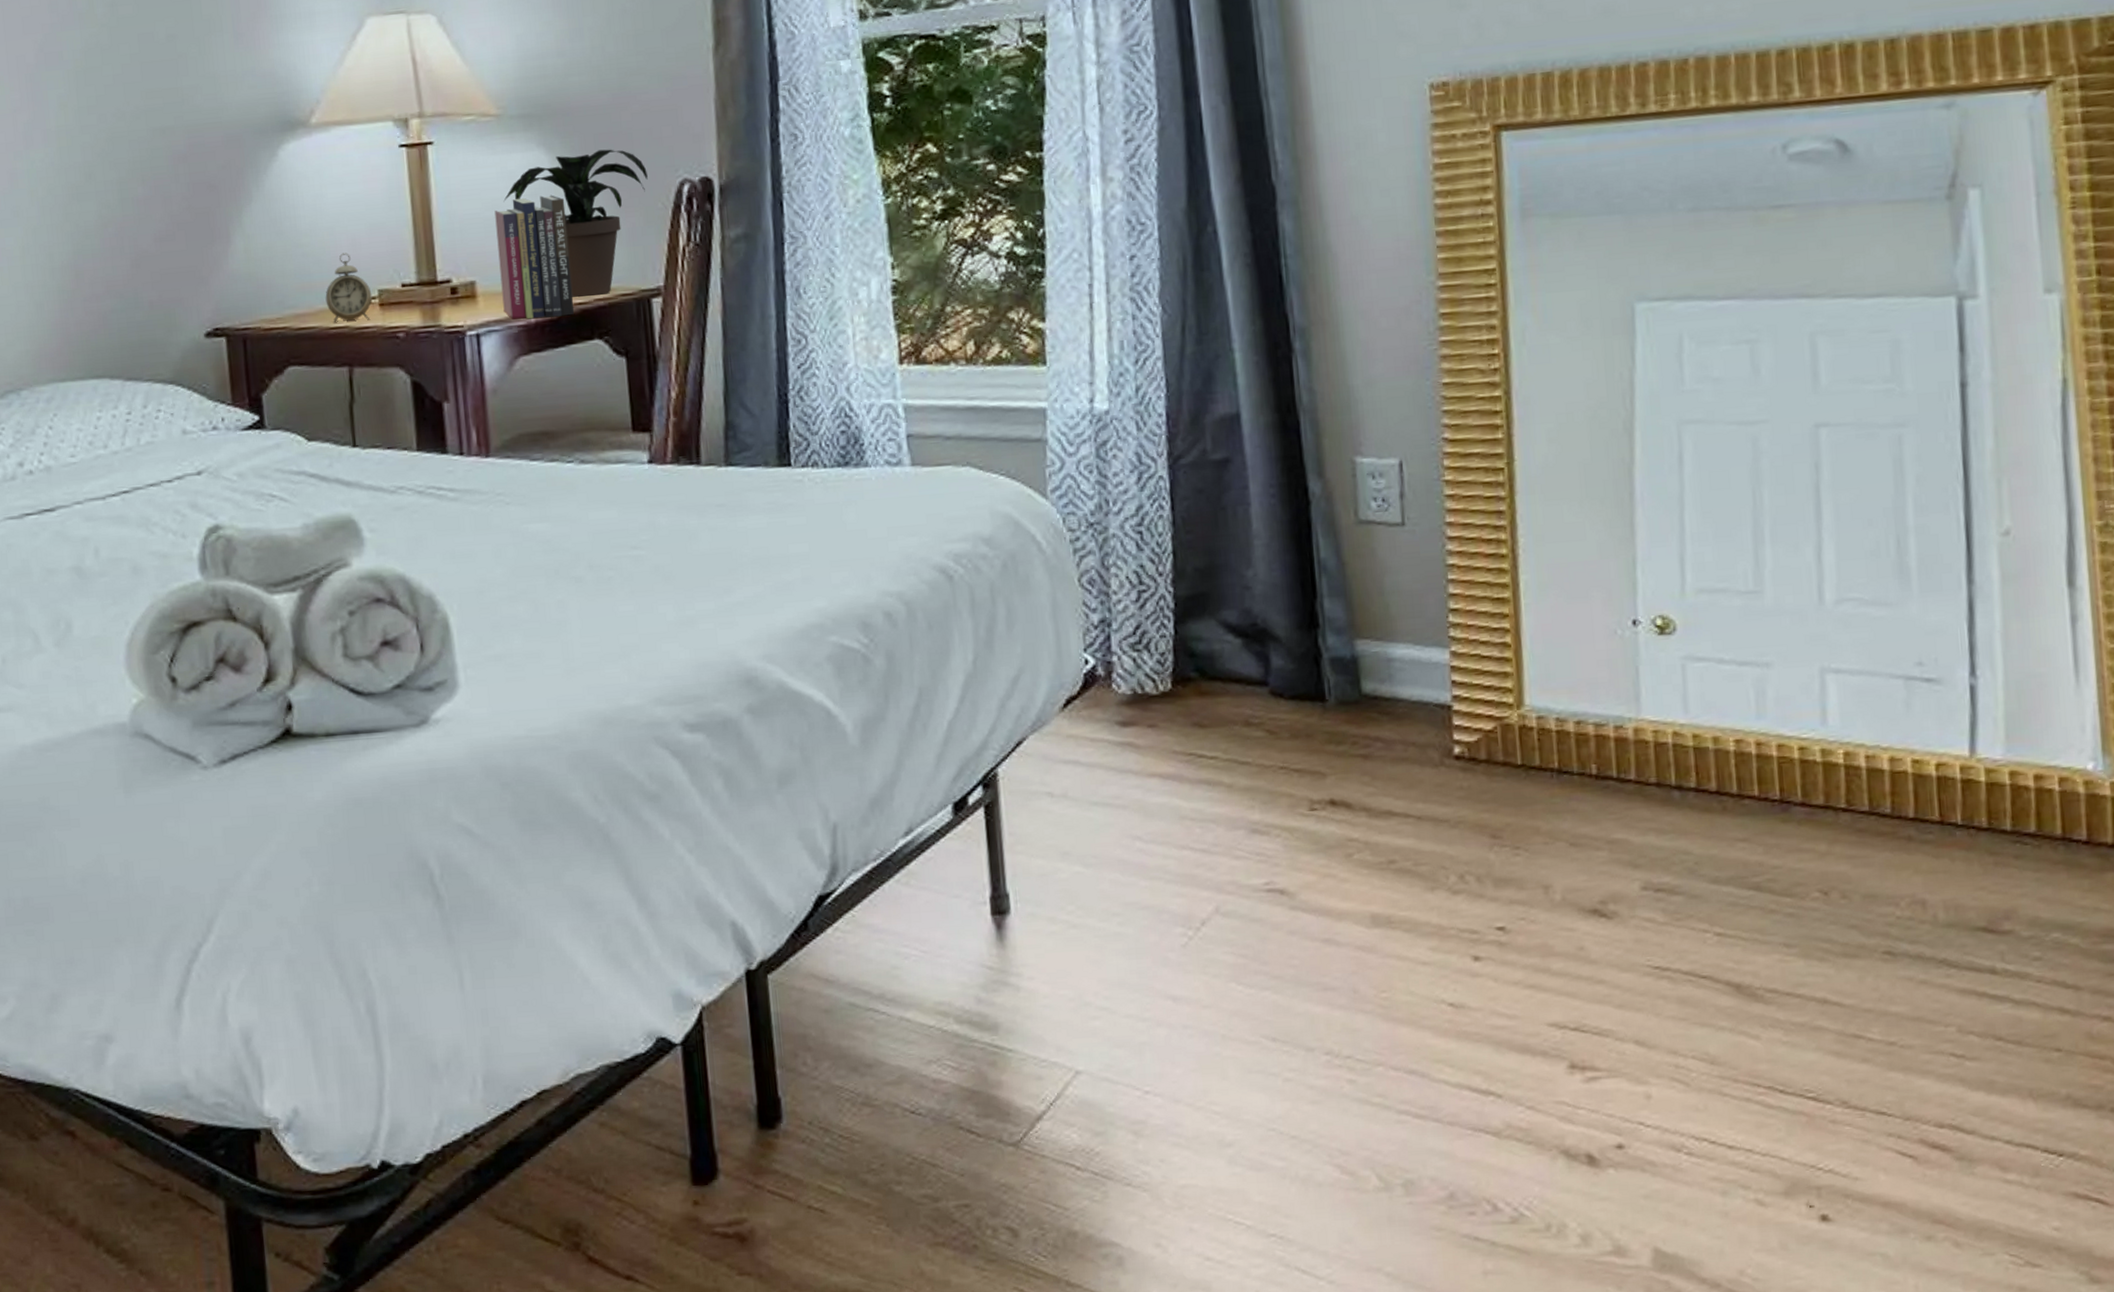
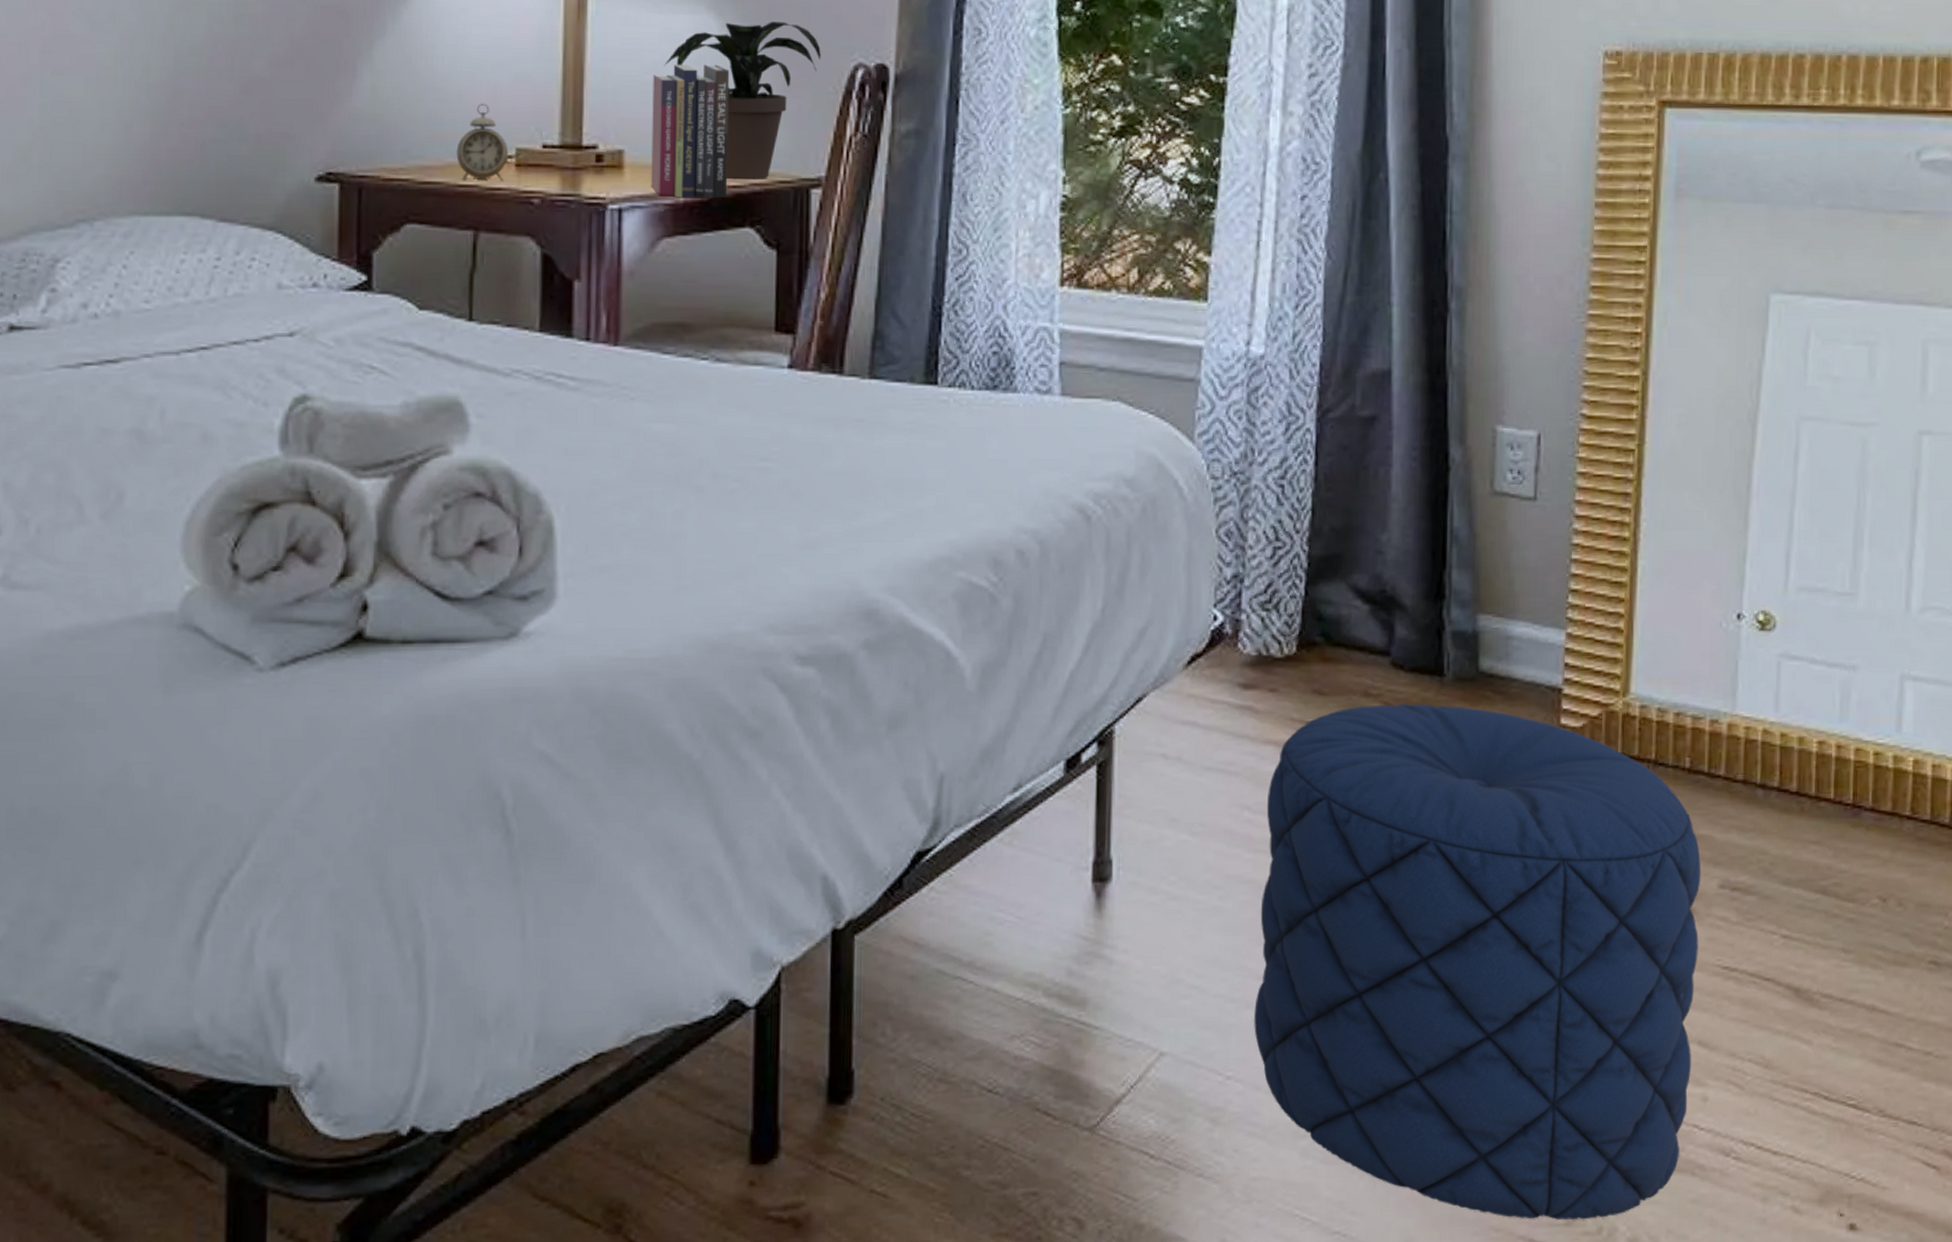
pouf: none [1157,729,1630,1218] -> present [1254,704,1702,1220]

